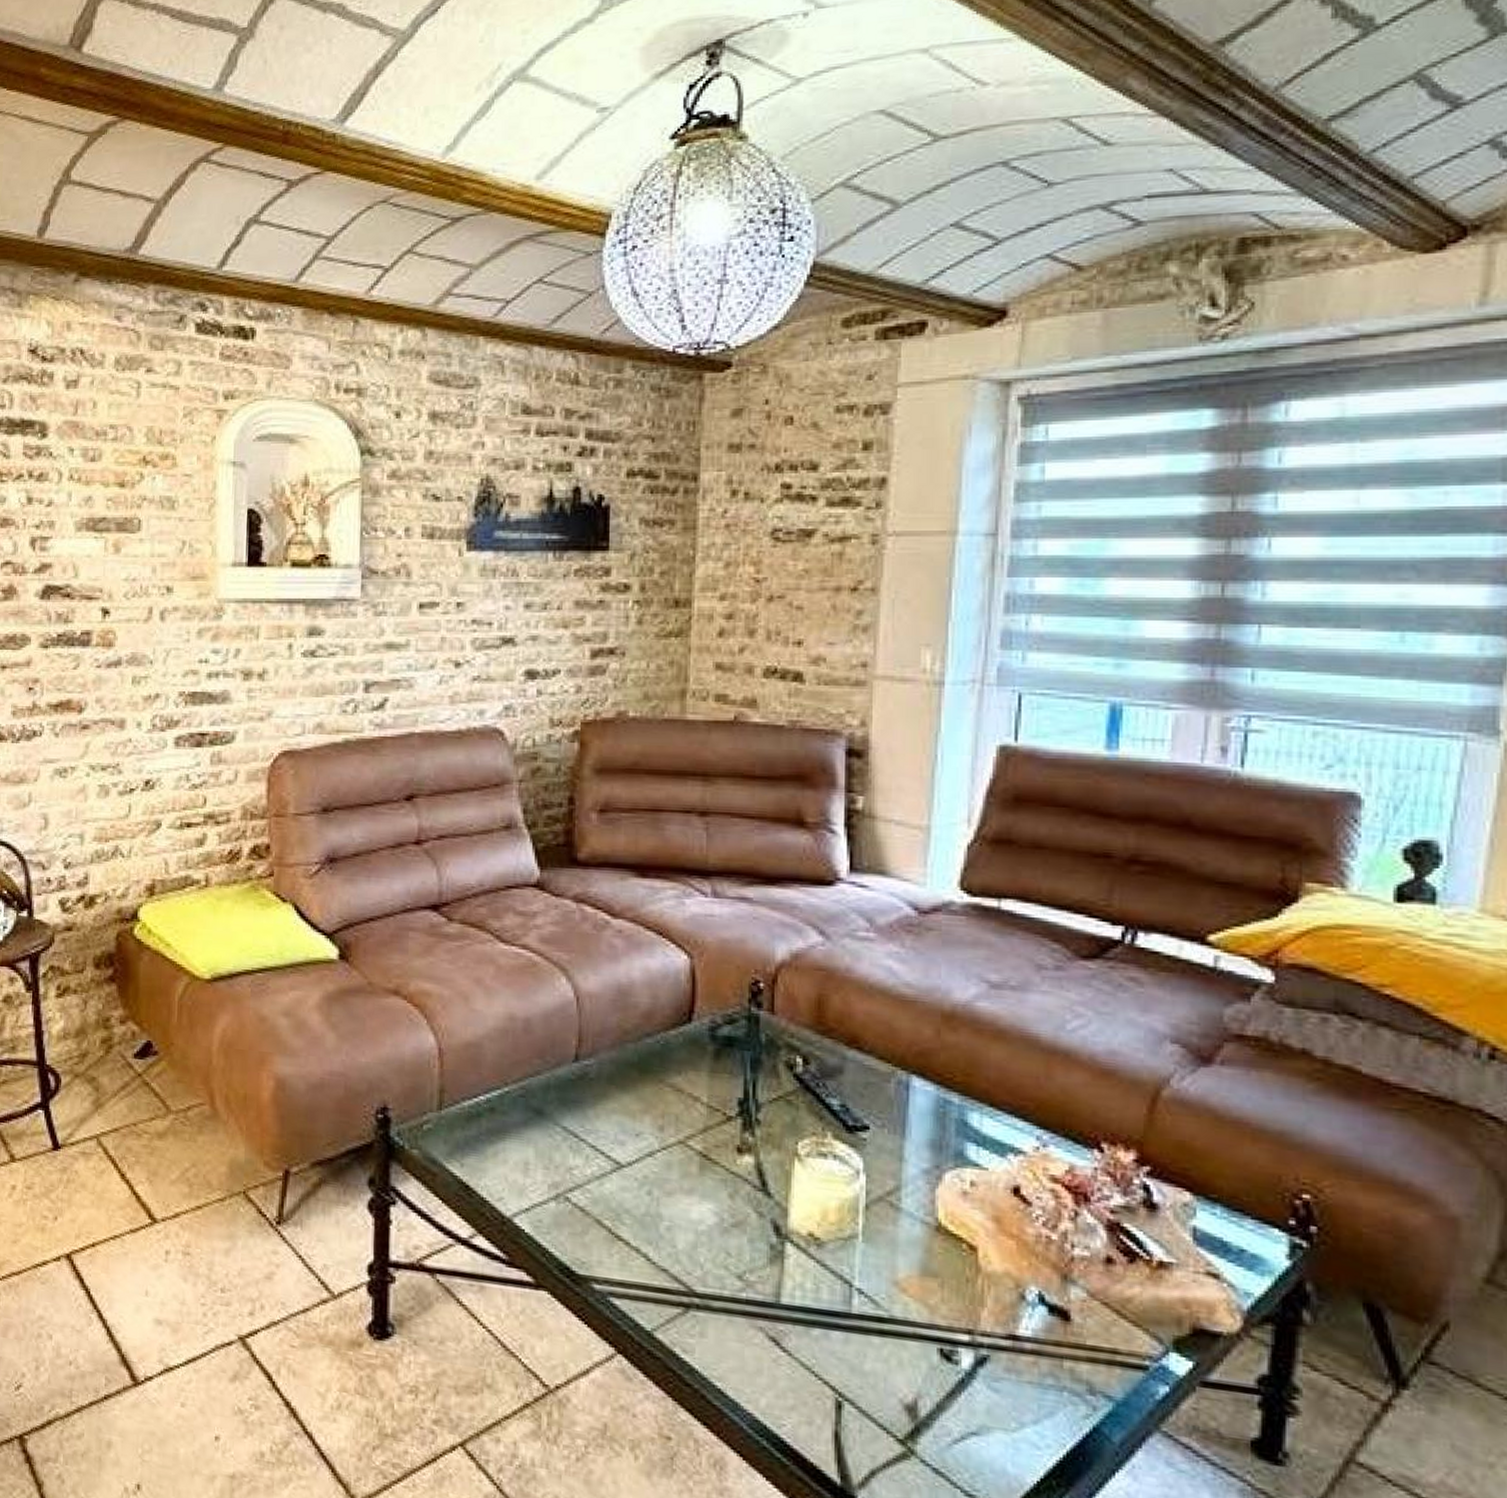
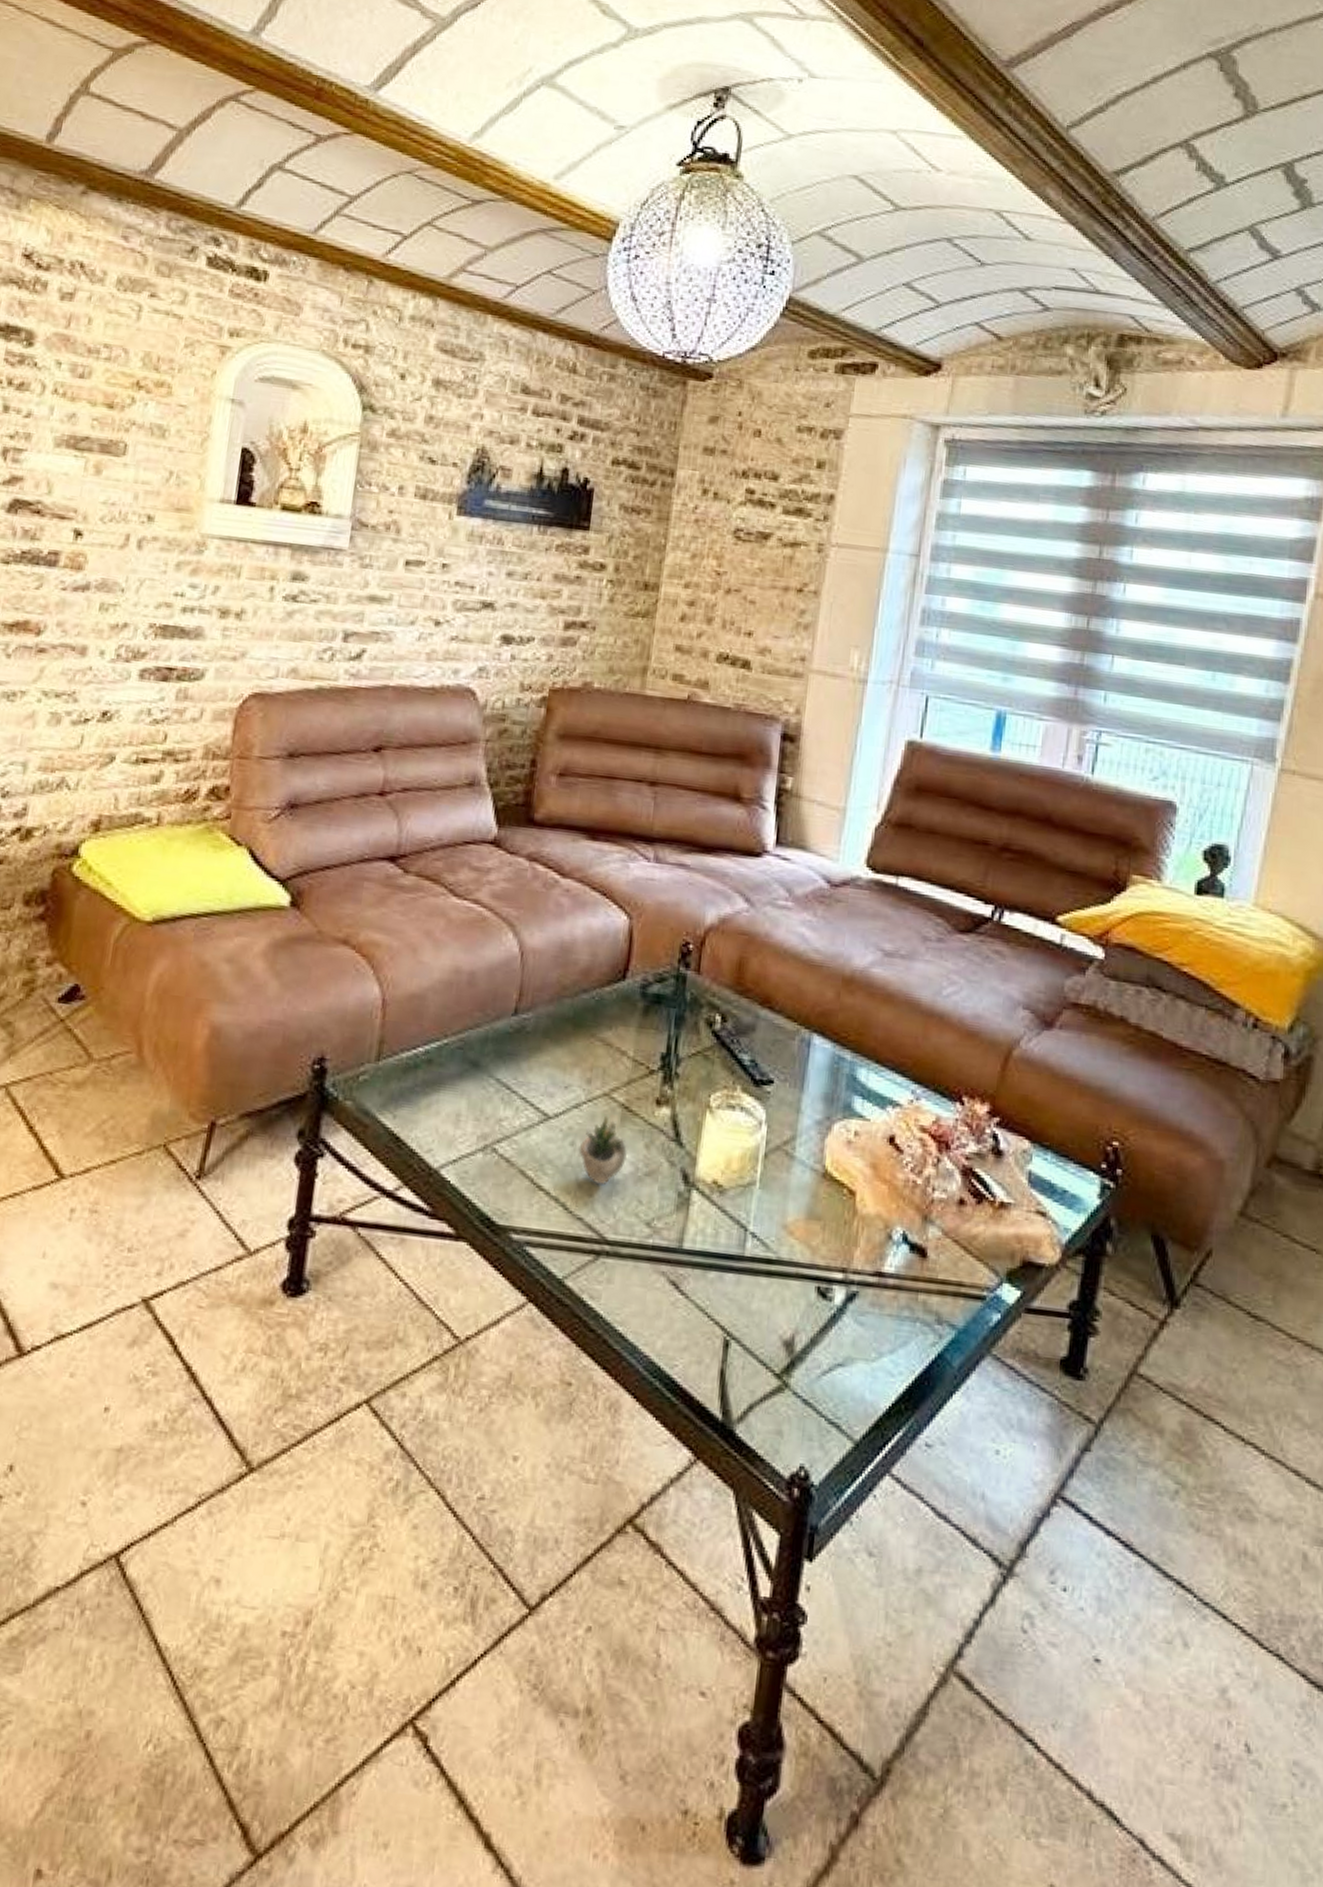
succulent plant: none [657,1164,759,1236] -> present [579,1115,673,1186]

